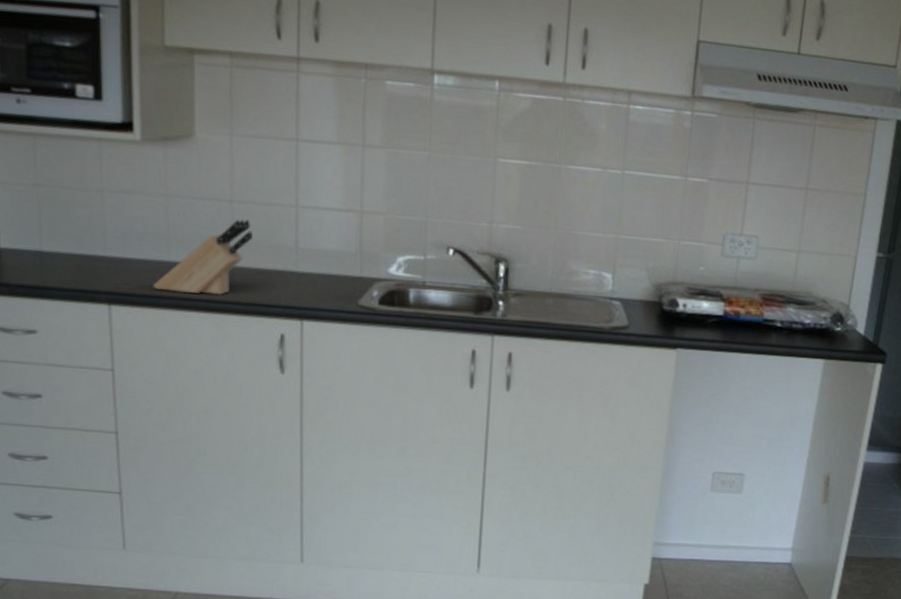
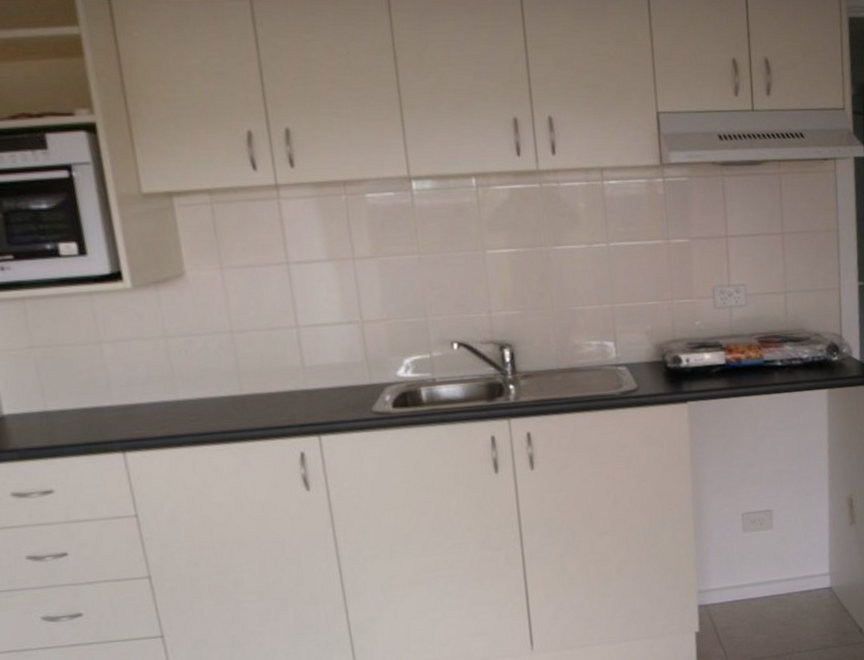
knife block: present [153,219,253,295] -> none [165,347,258,430]

